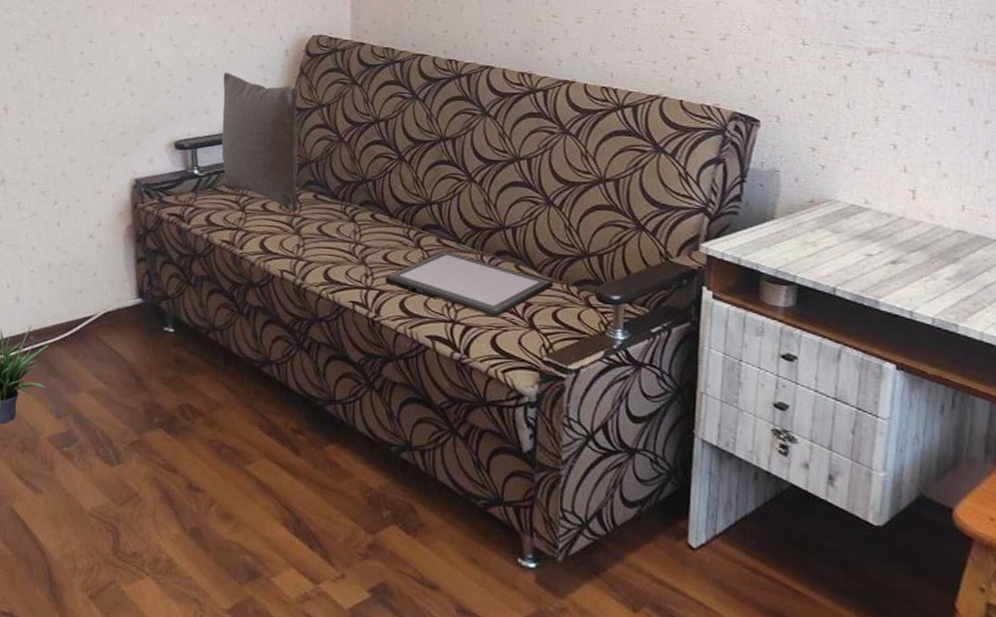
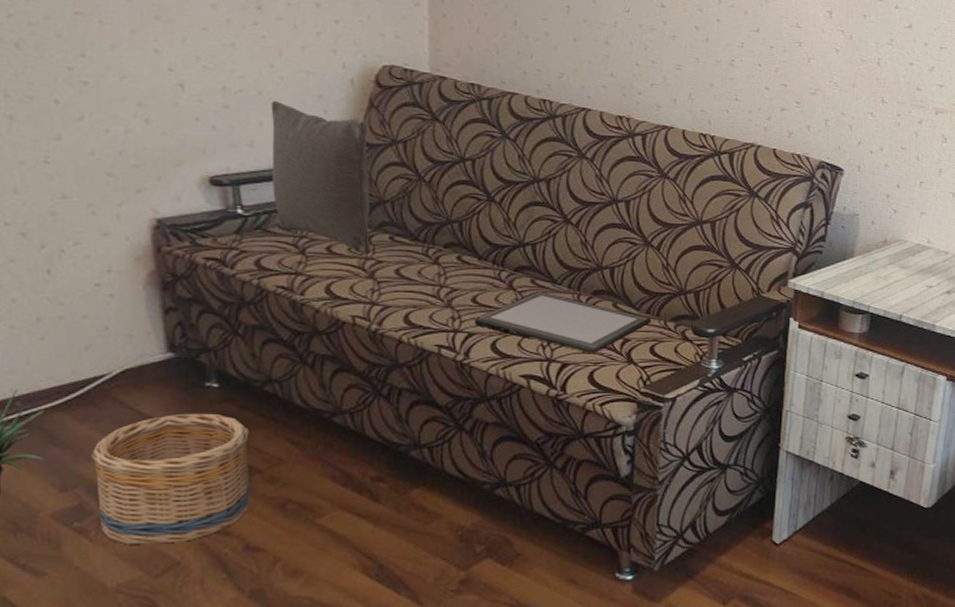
basket: none [79,354,195,475] -> present [91,413,250,545]

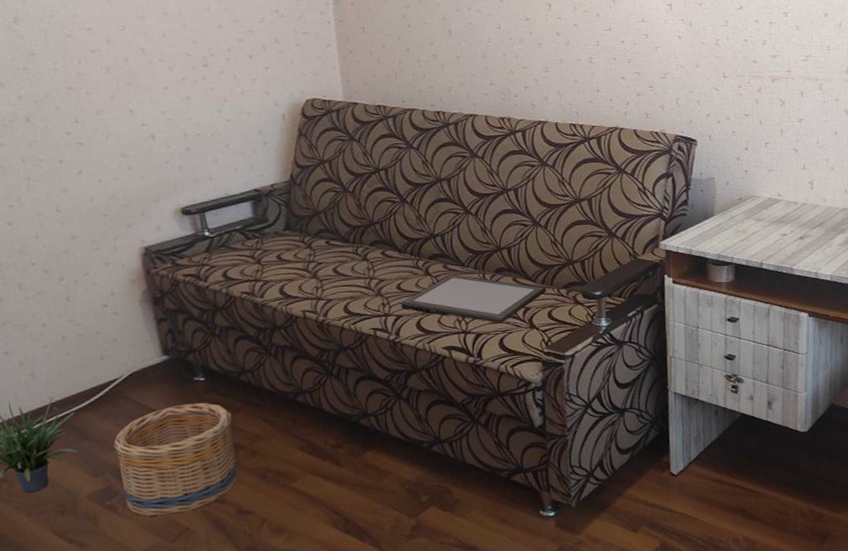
pillow: present [271,100,370,254] -> none [222,139,312,258]

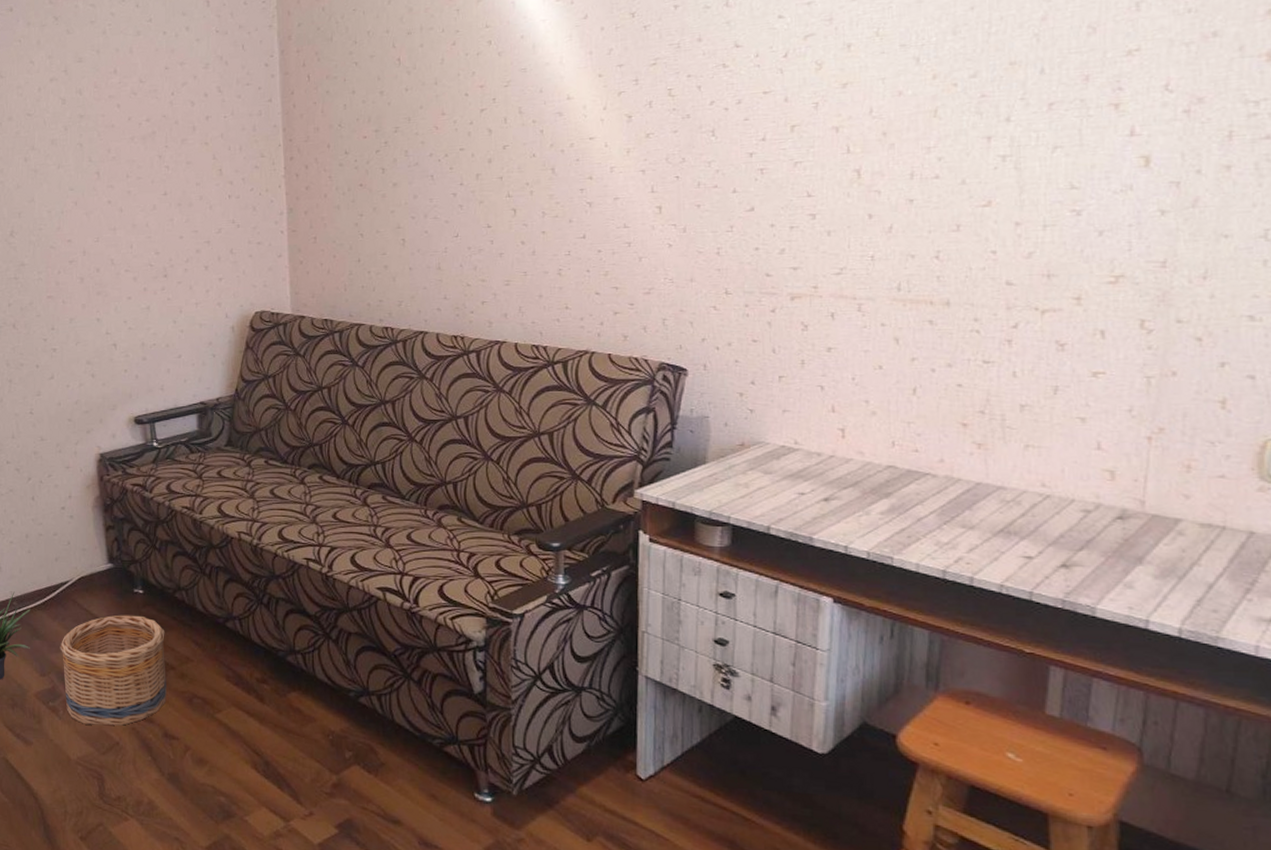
tablet: present [401,274,547,324] -> none [336,508,496,568]

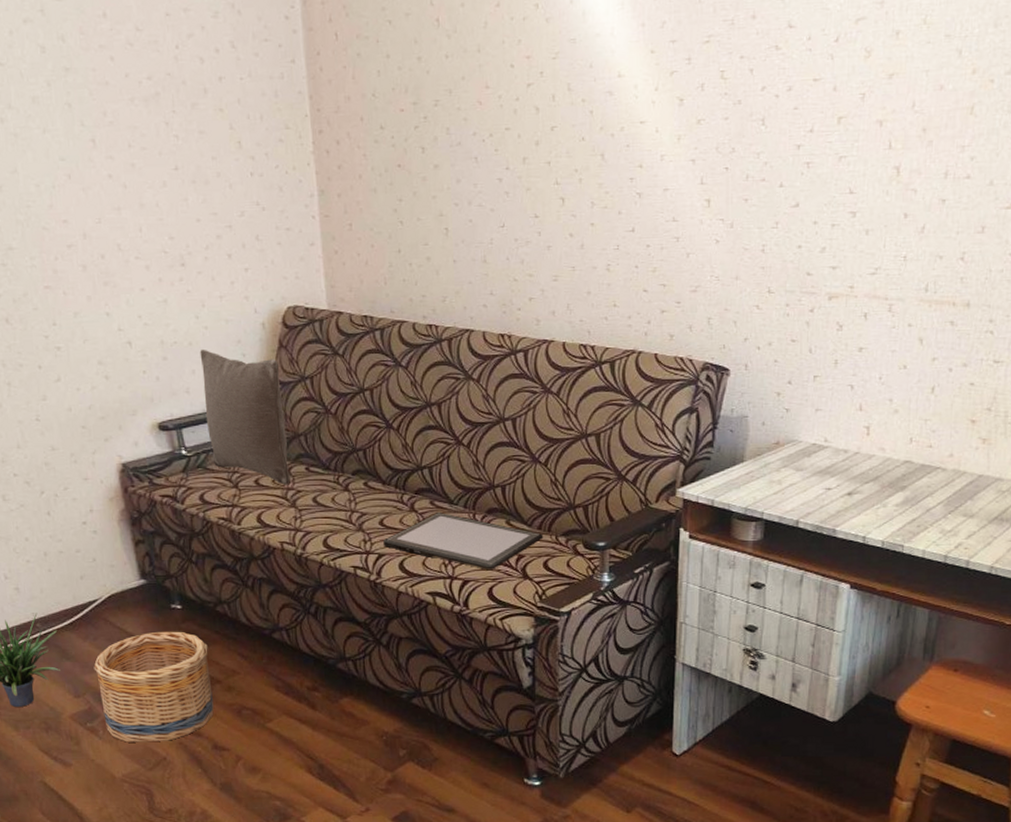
pillow: none [175,350,250,477] -> present [200,349,290,485]
tablet: none [336,508,496,568] -> present [383,513,544,571]

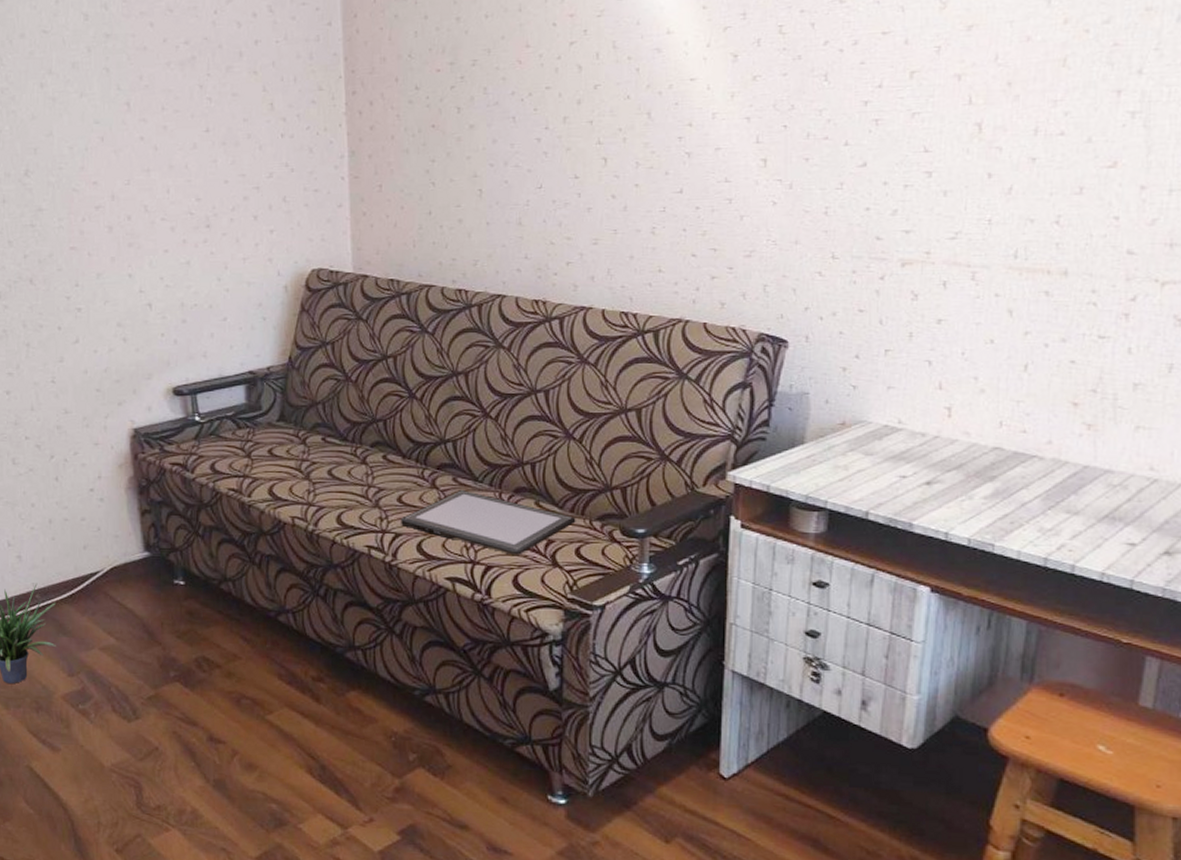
basket: present [93,631,214,743] -> none [90,608,211,729]
pillow: present [200,349,290,485] -> none [219,312,305,456]

